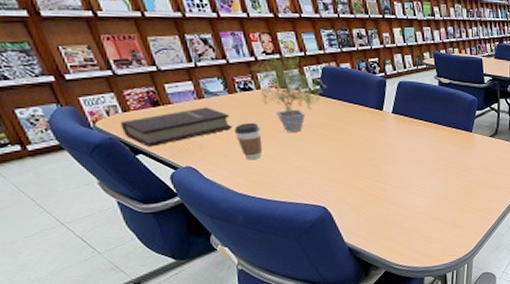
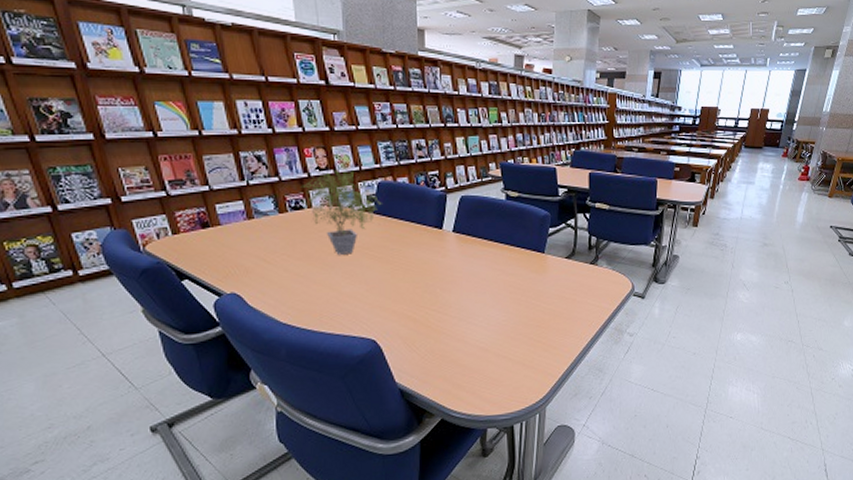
book: present [121,107,232,147] -> none [170,228,280,272]
coffee cup: present [234,123,263,160] -> none [282,245,311,286]

